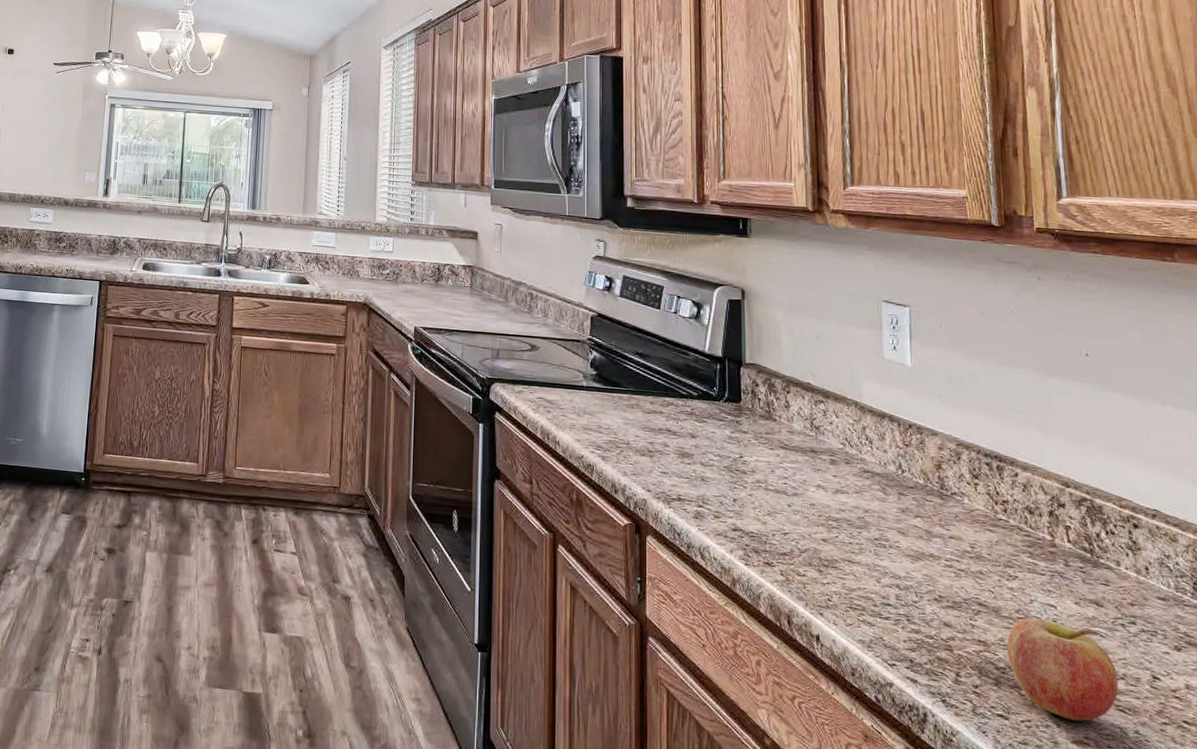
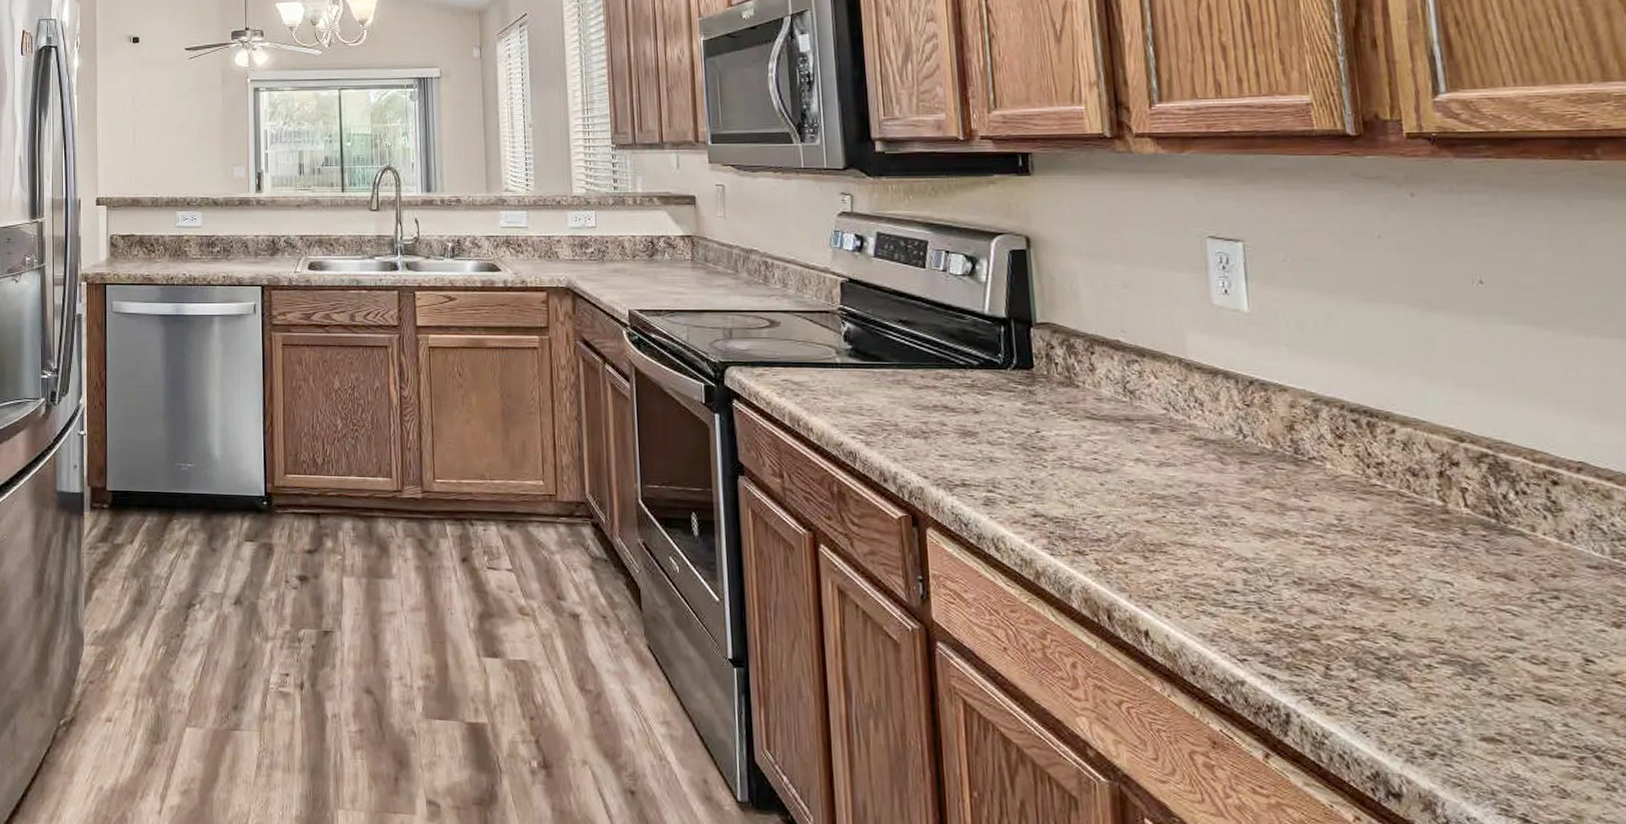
fruit: present [1007,617,1119,722] -> none [1390,597,1540,715]

